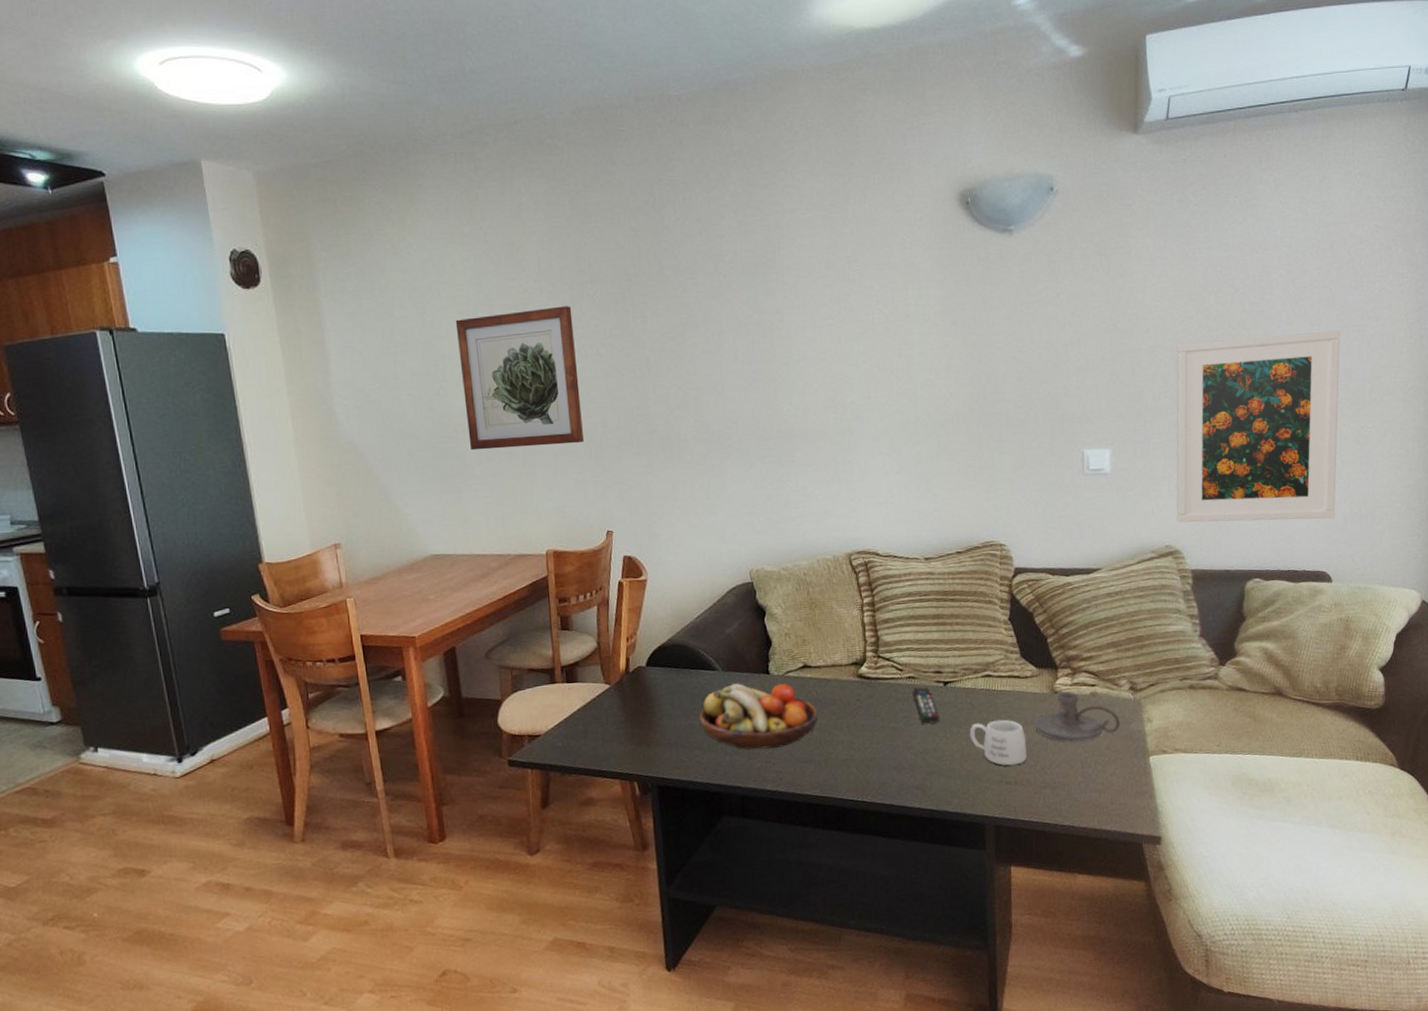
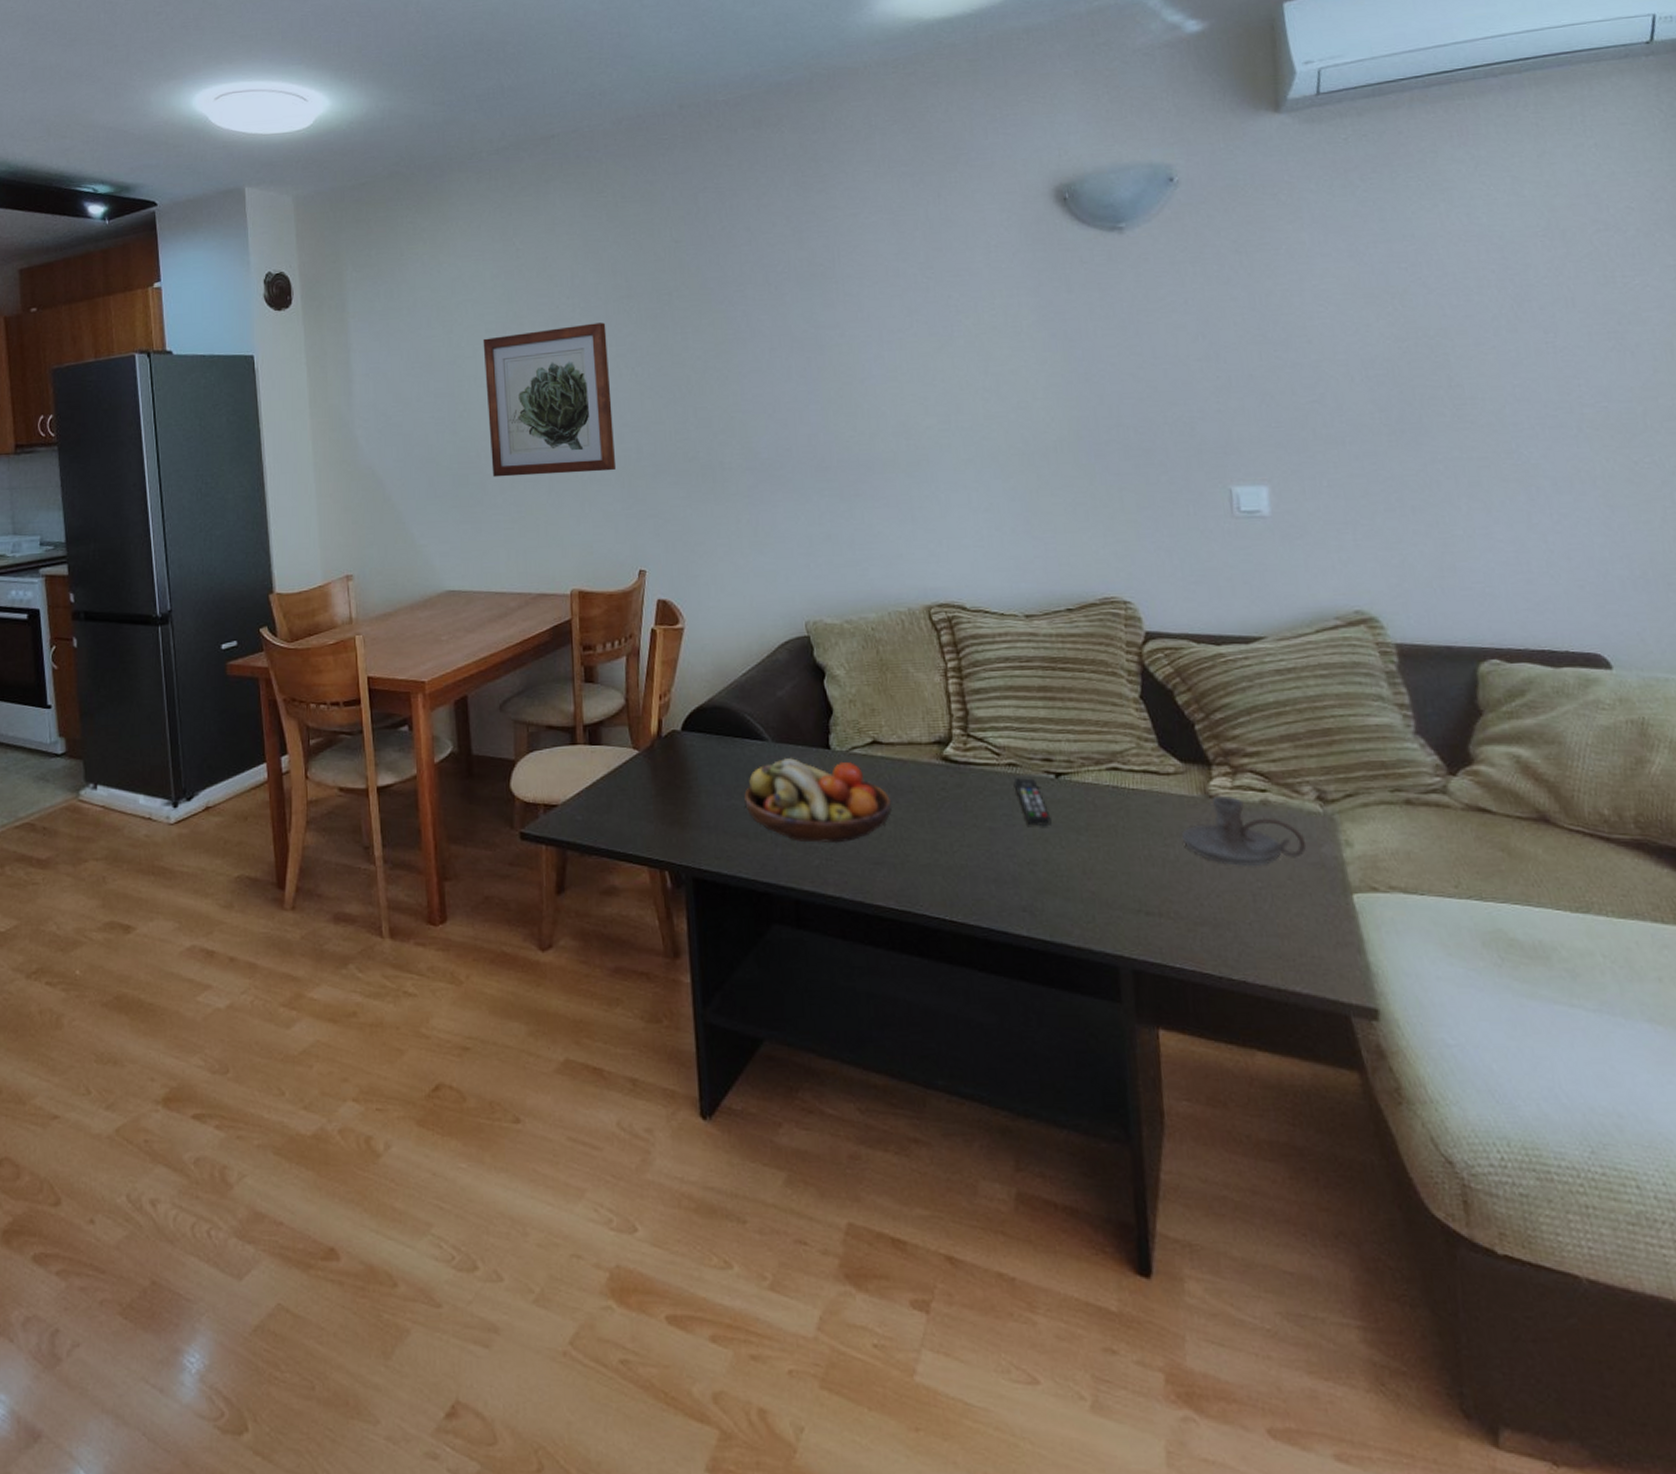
mug: present [969,719,1027,766] -> none [1092,827,1174,890]
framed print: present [1176,330,1340,523] -> none [1351,338,1607,583]

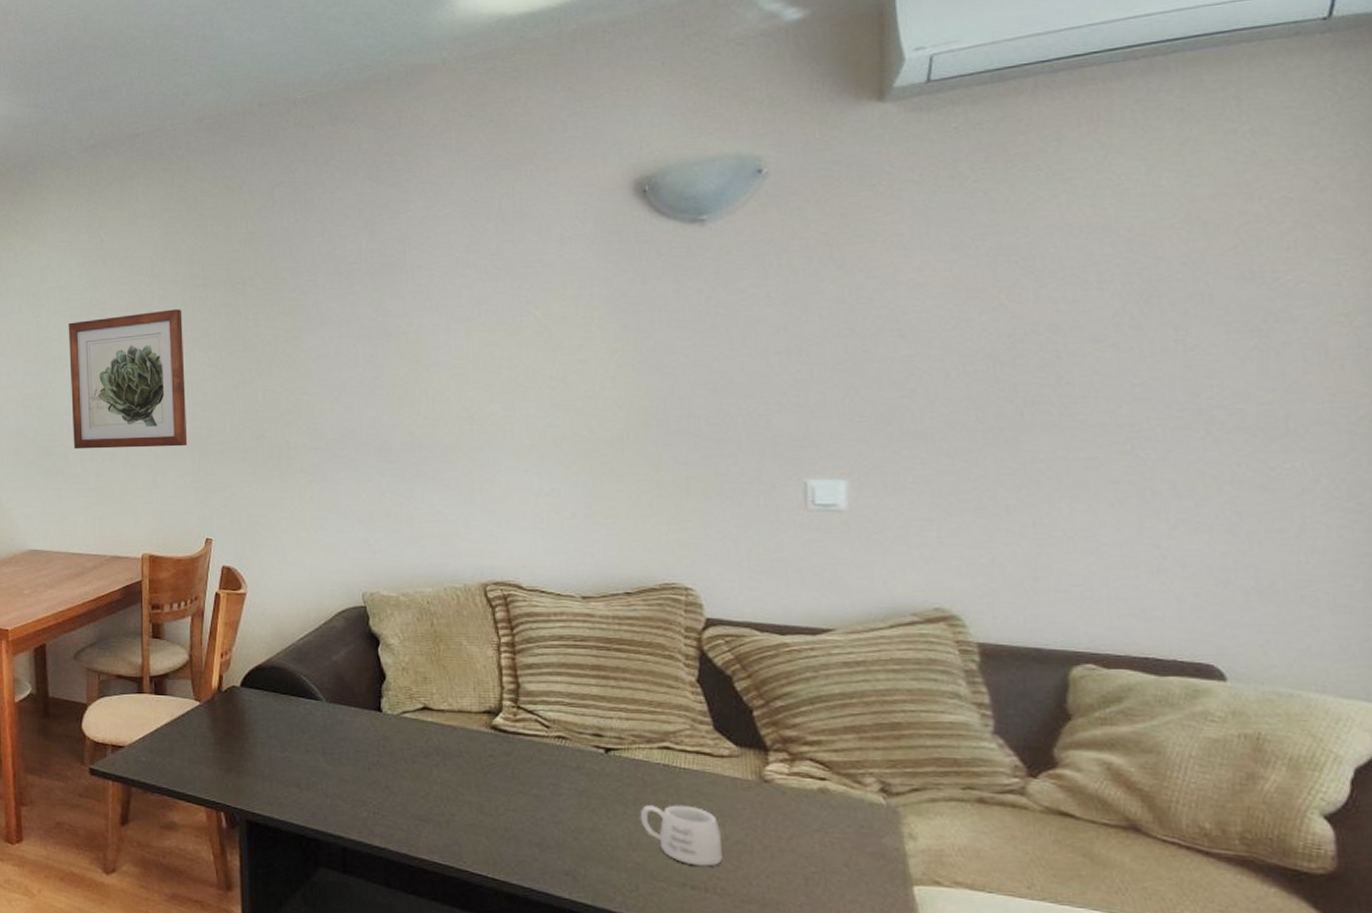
fruit bowl: present [744,757,891,844] -> none [298,717,439,799]
remote control: present [1013,778,1052,827] -> none [562,750,599,798]
mug: none [1092,827,1174,890] -> present [639,804,722,866]
candle holder: present [1181,796,1307,867] -> none [732,782,866,852]

